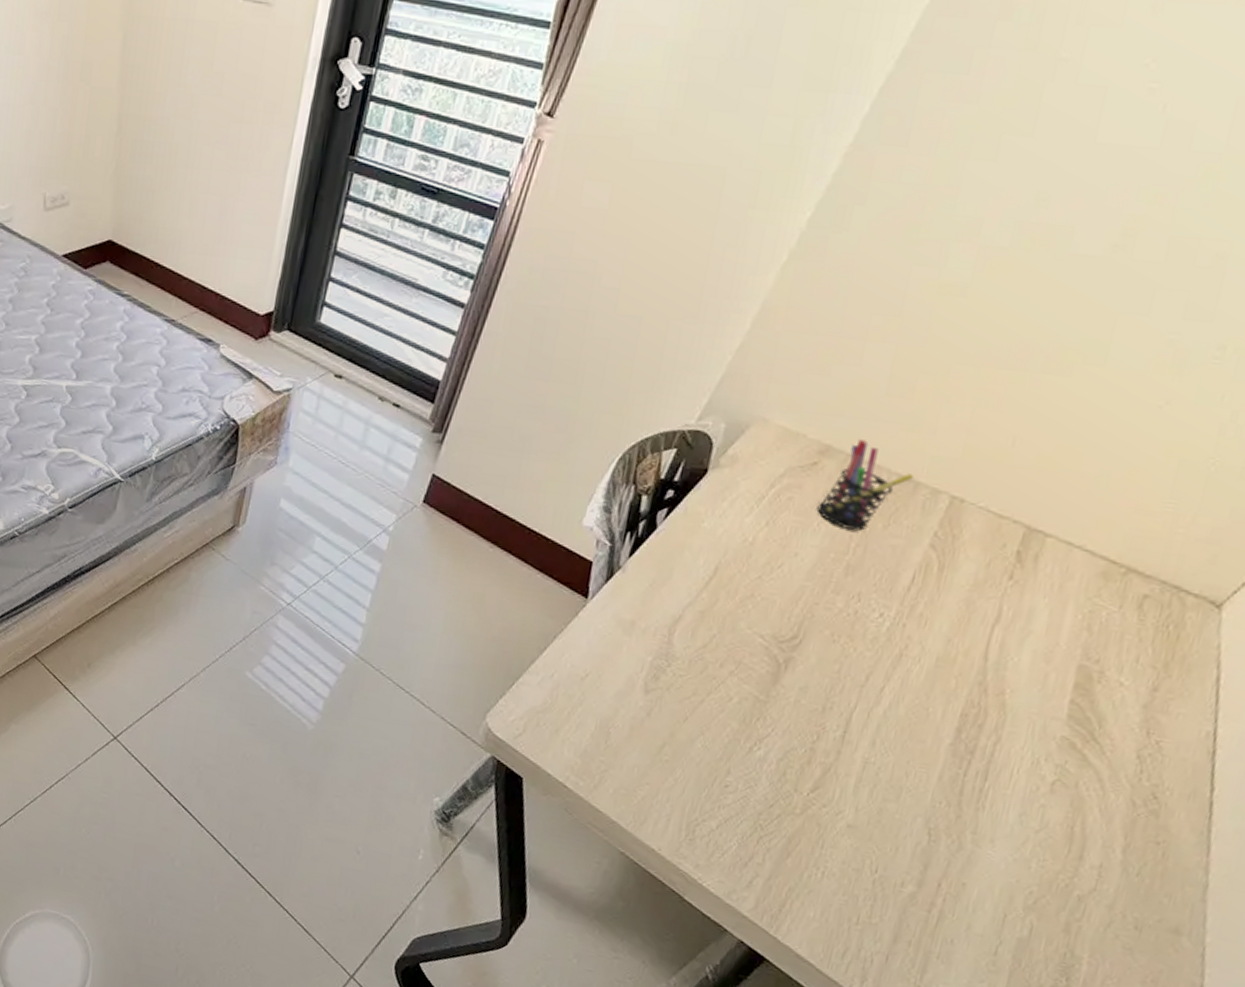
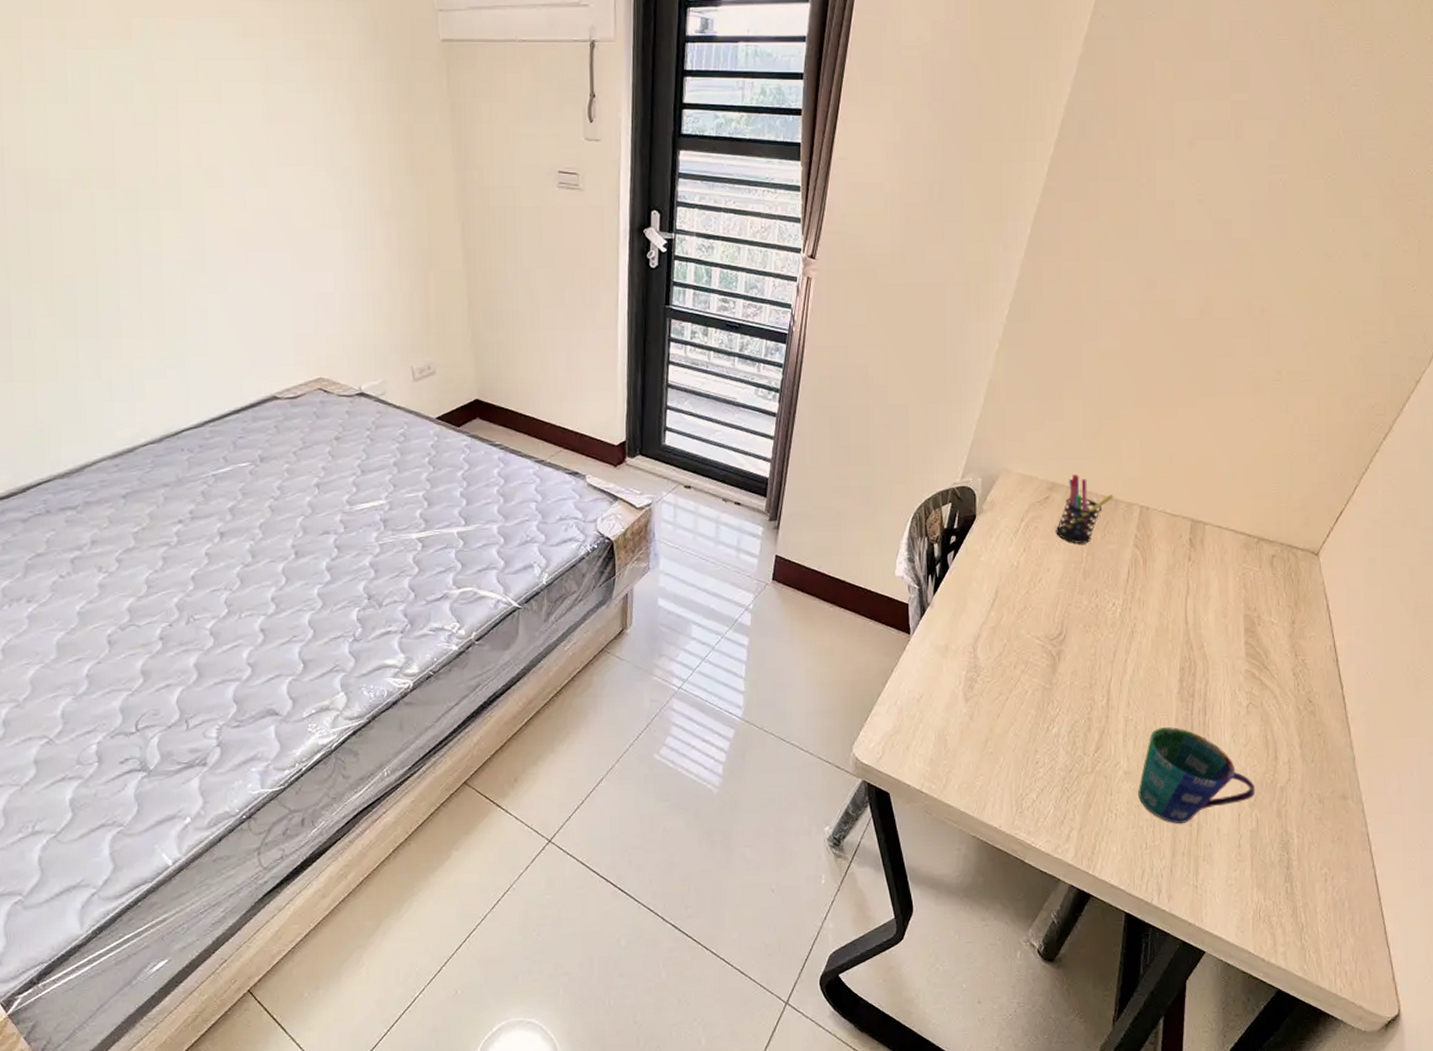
cup: none [860,782,1039,907] -> present [1138,727,1256,823]

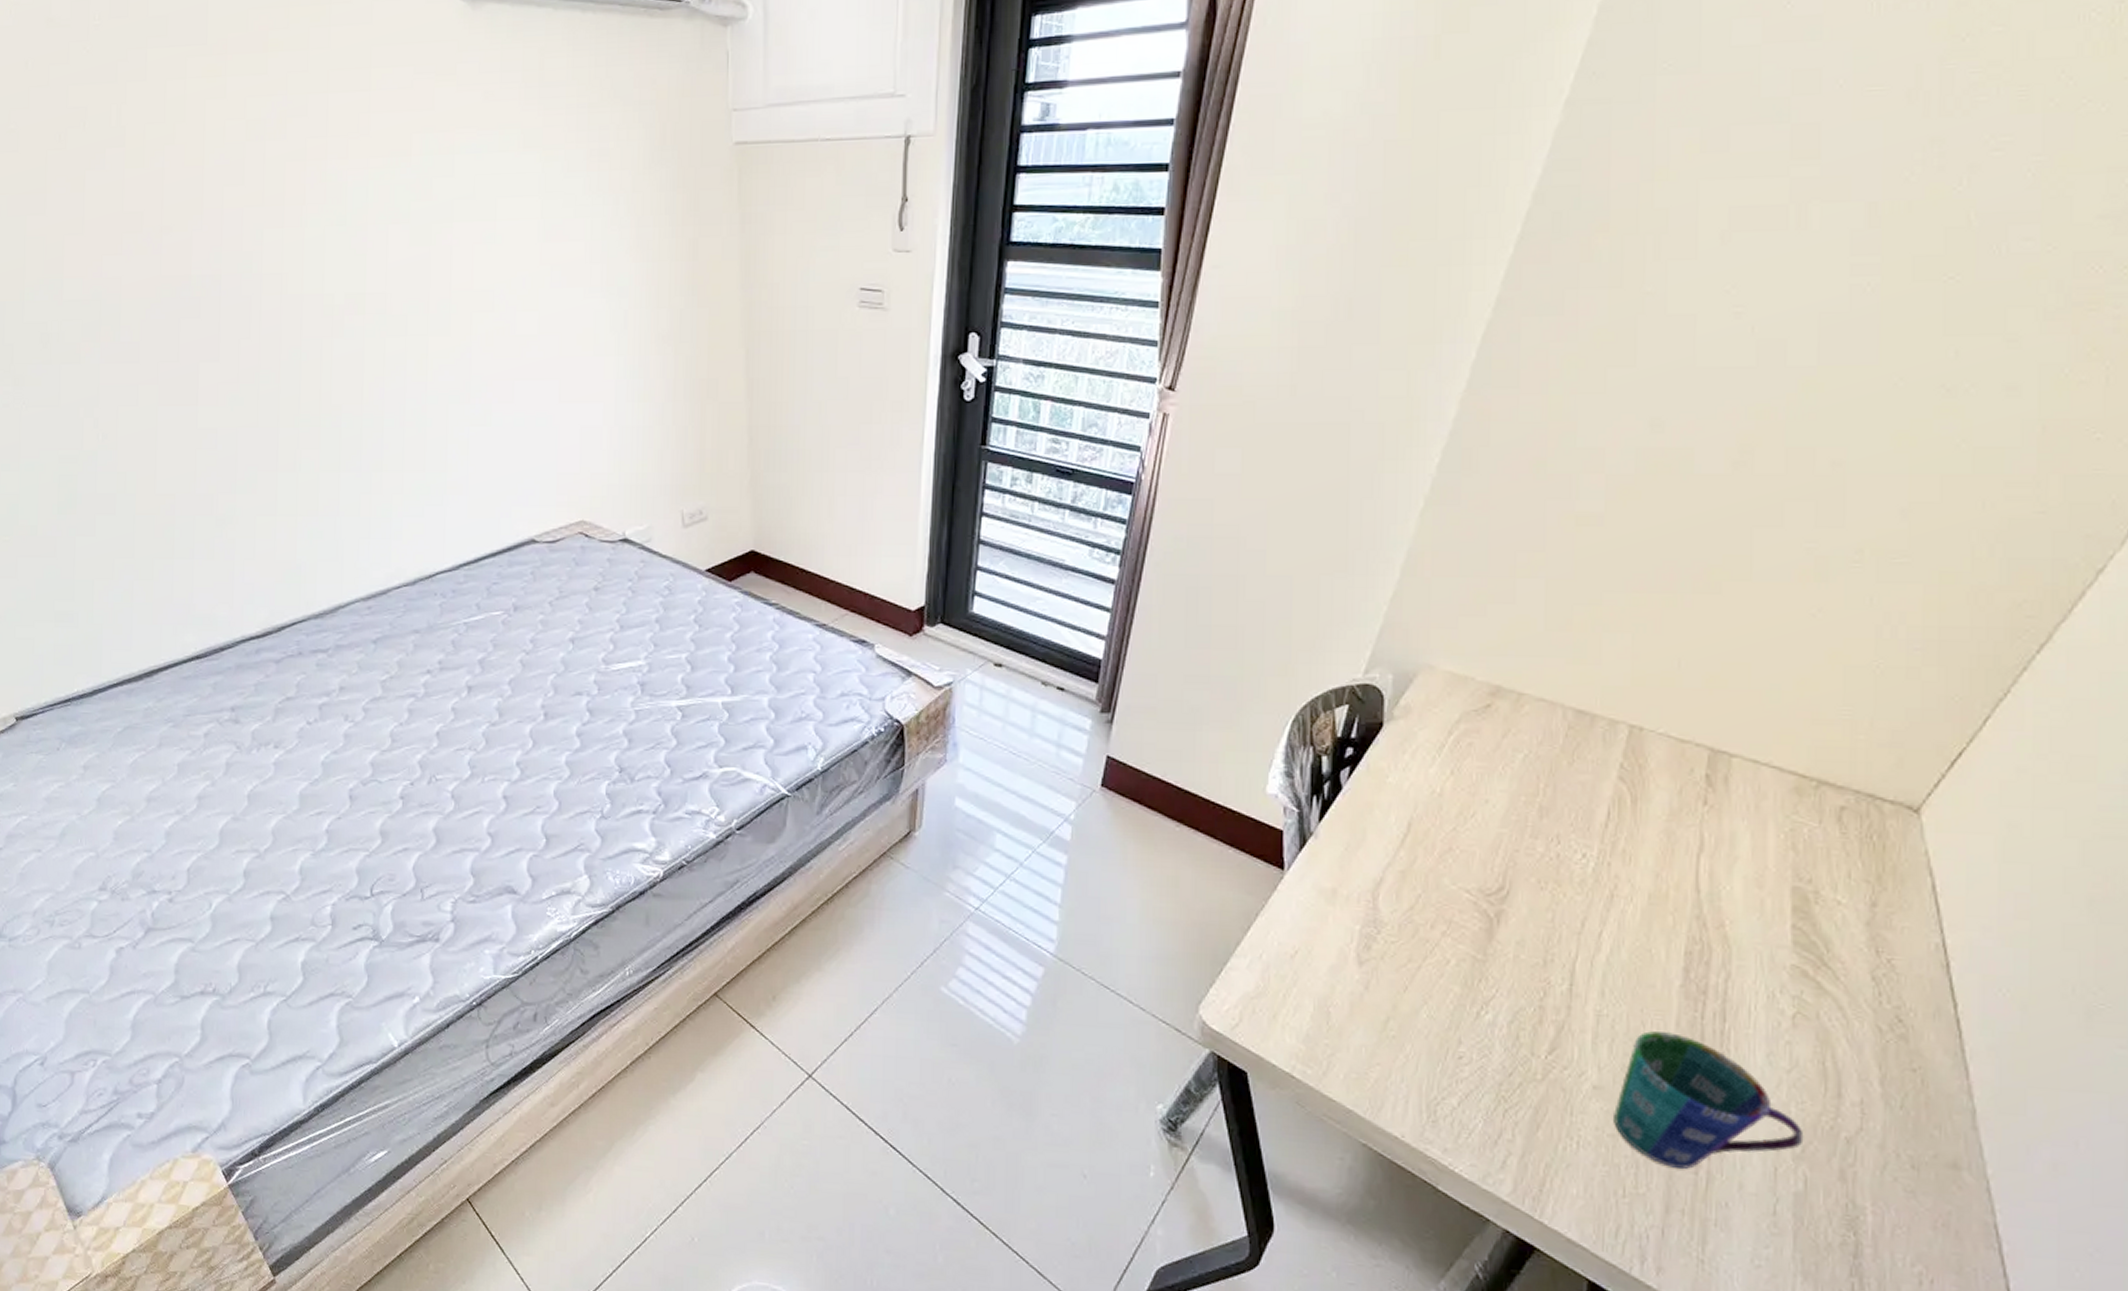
pen holder: present [1055,474,1113,543] -> none [1499,677,1588,770]

